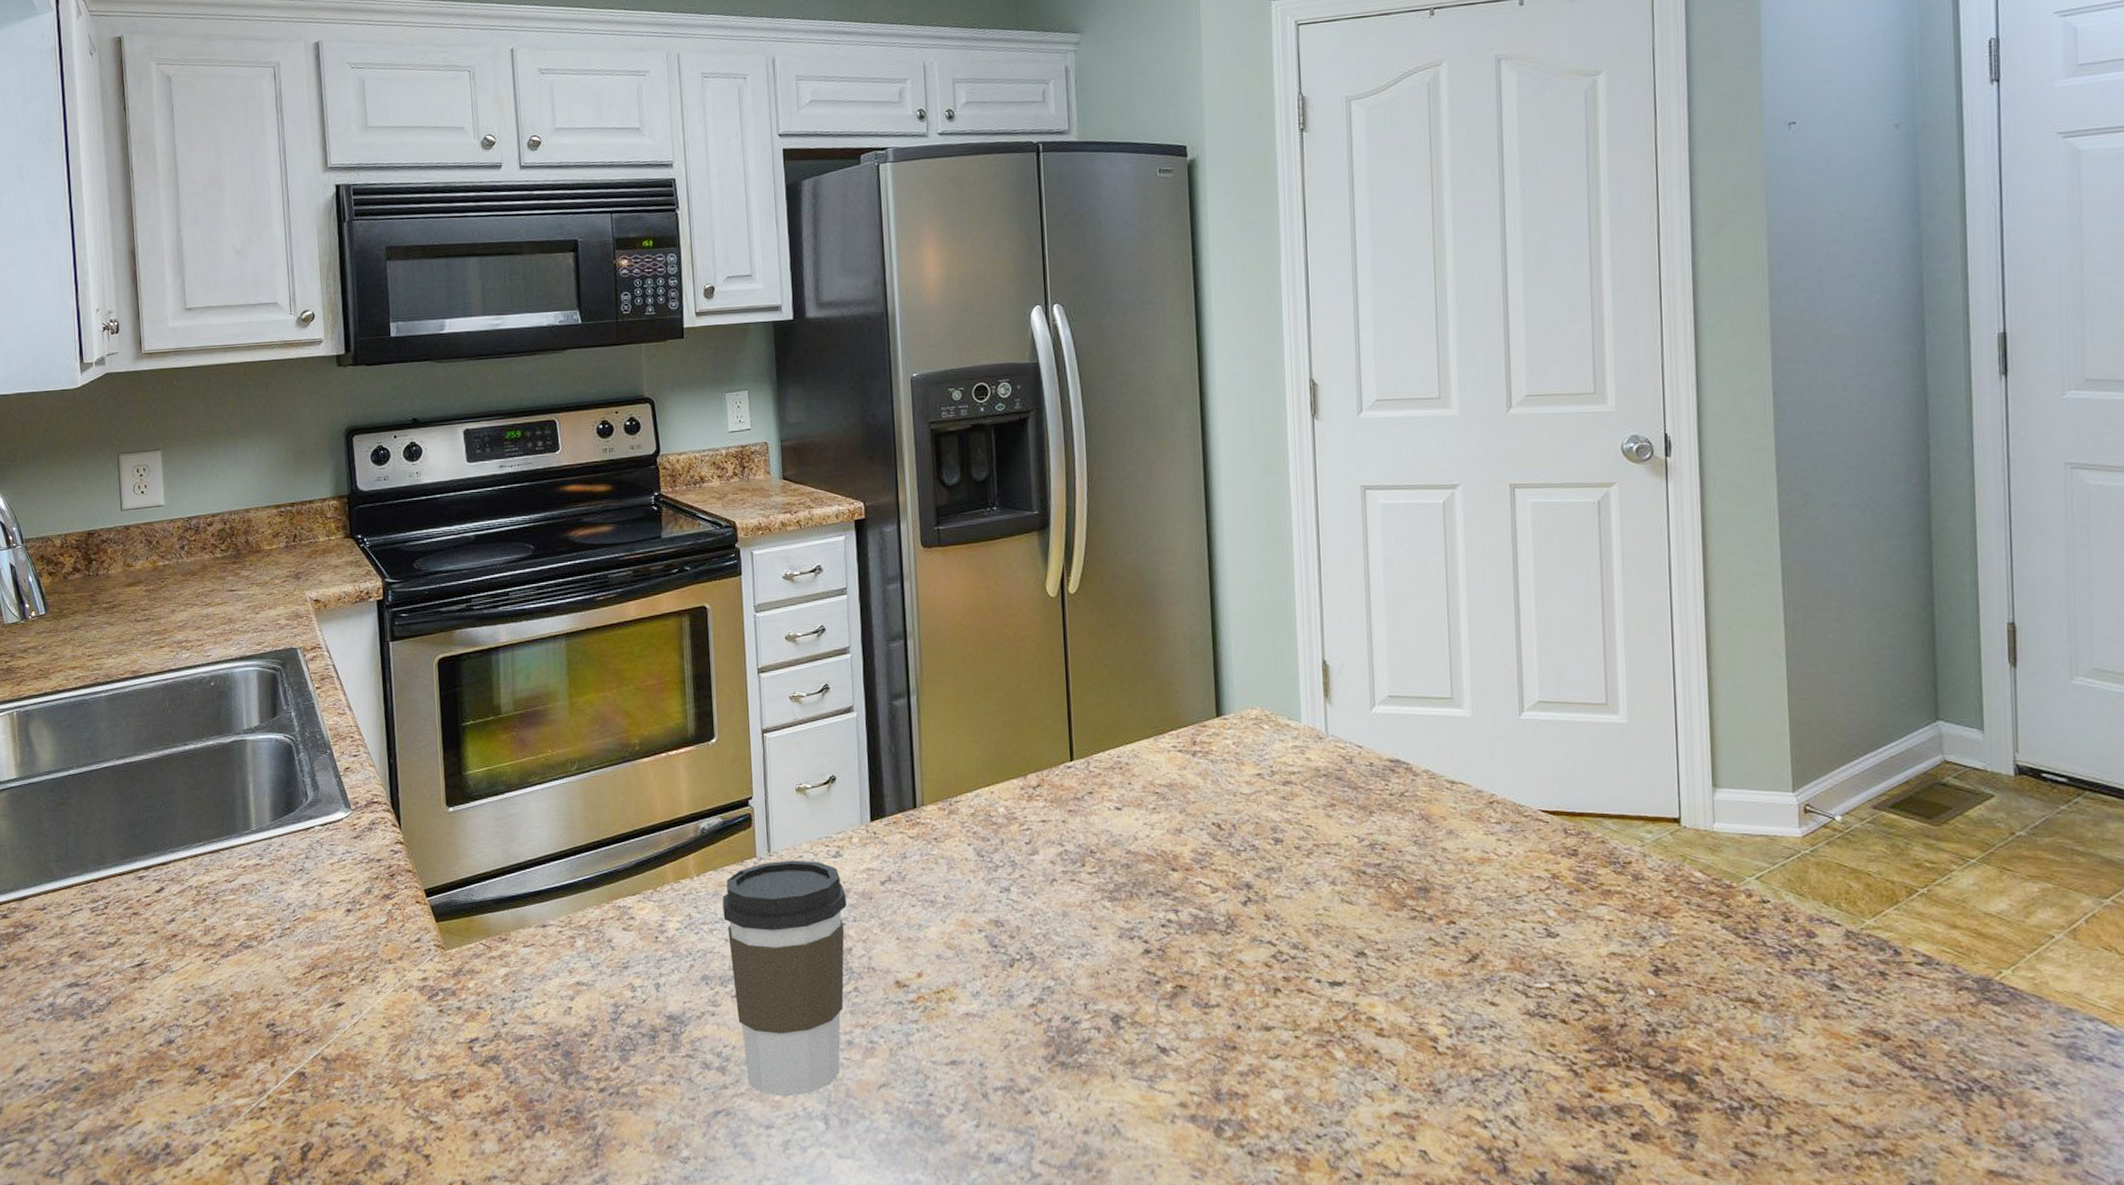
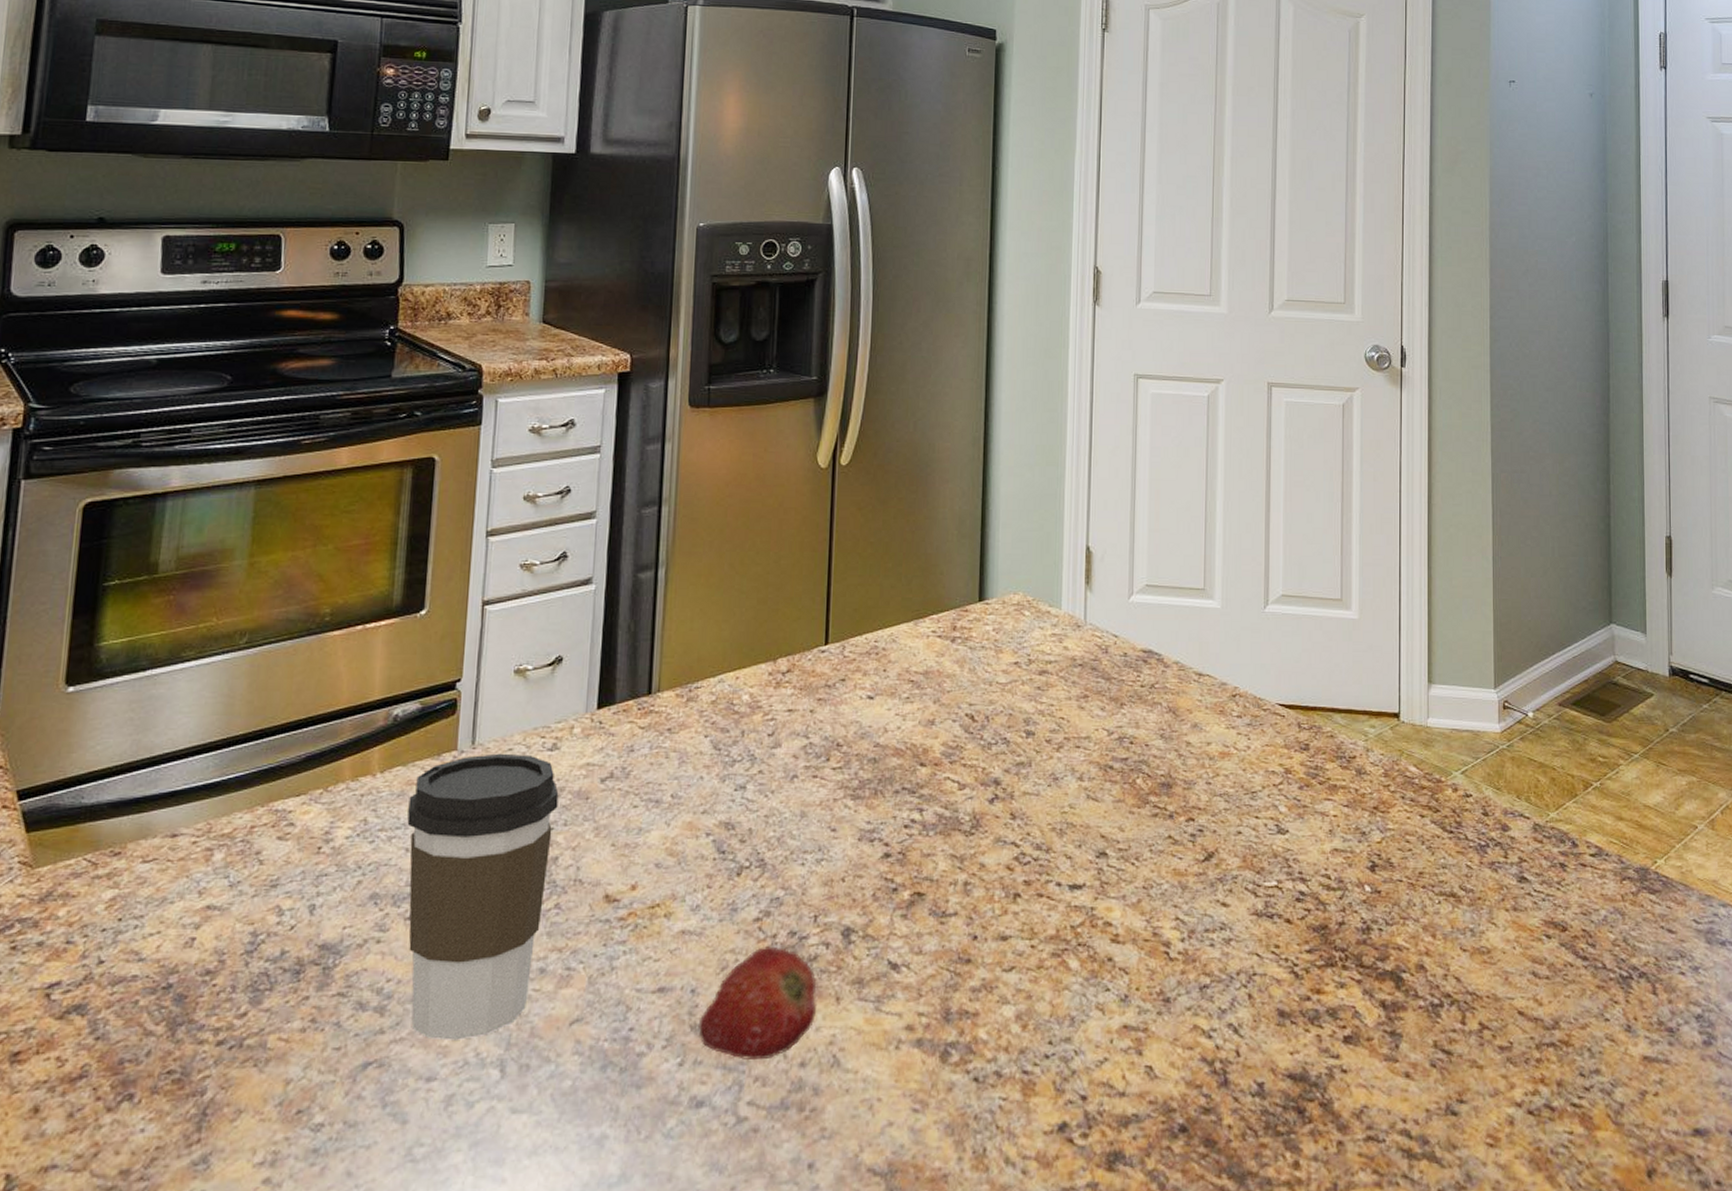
fruit: none [988,1028,1095,1126] -> present [696,945,818,1061]

